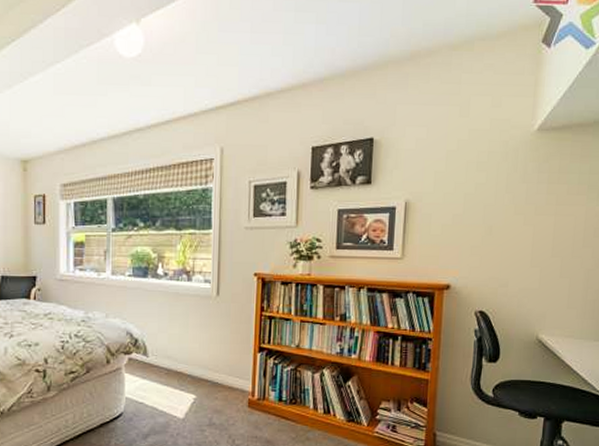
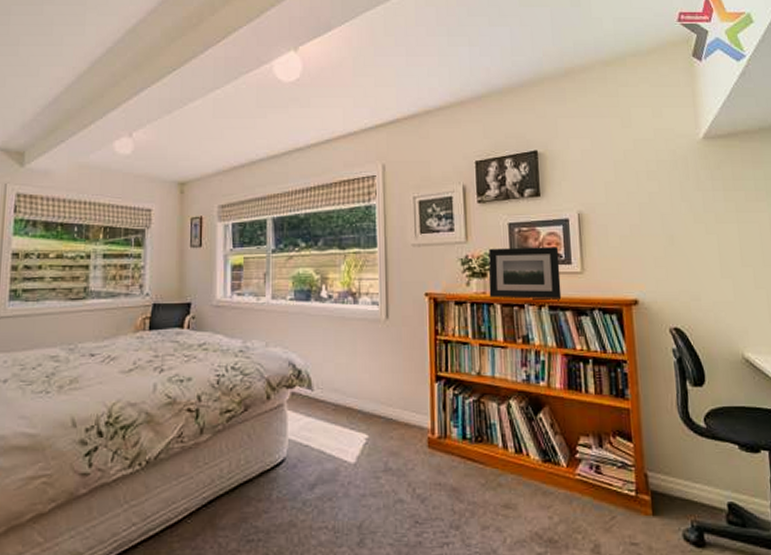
picture frame: none [313,233,383,283] -> present [488,247,562,300]

